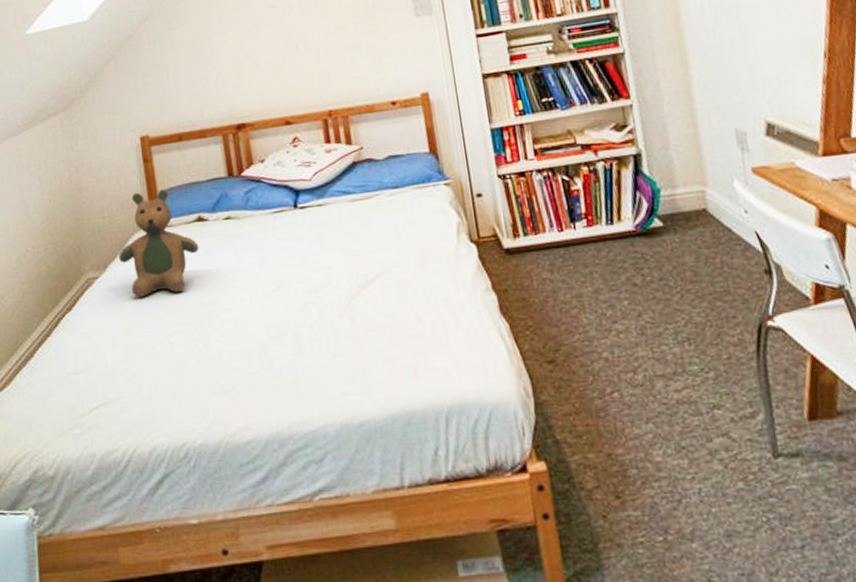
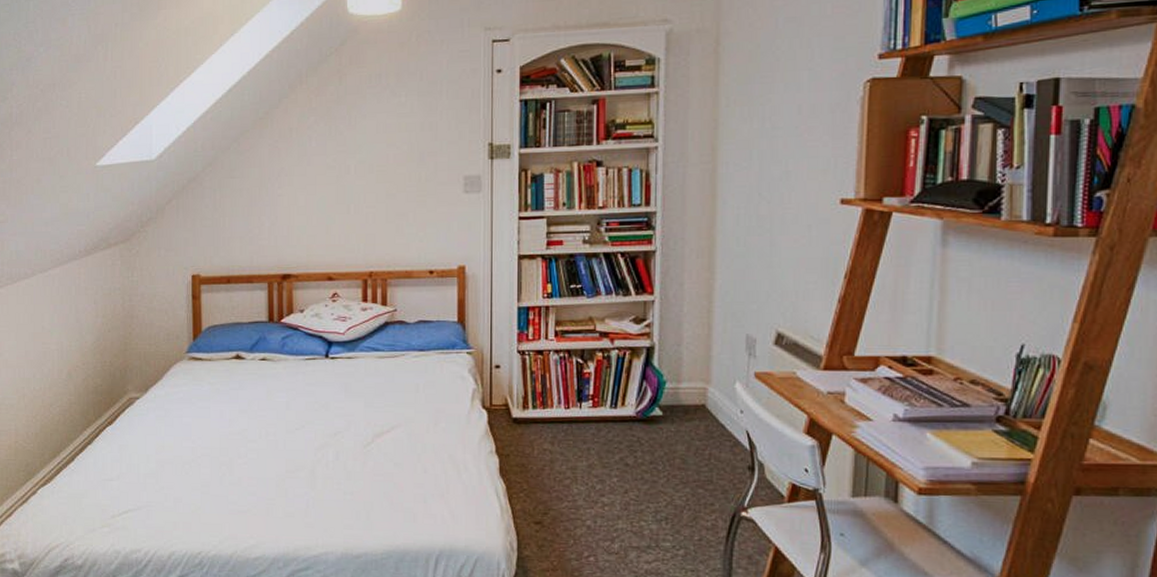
teddy bear: present [119,189,199,297] -> none [160,325,234,420]

